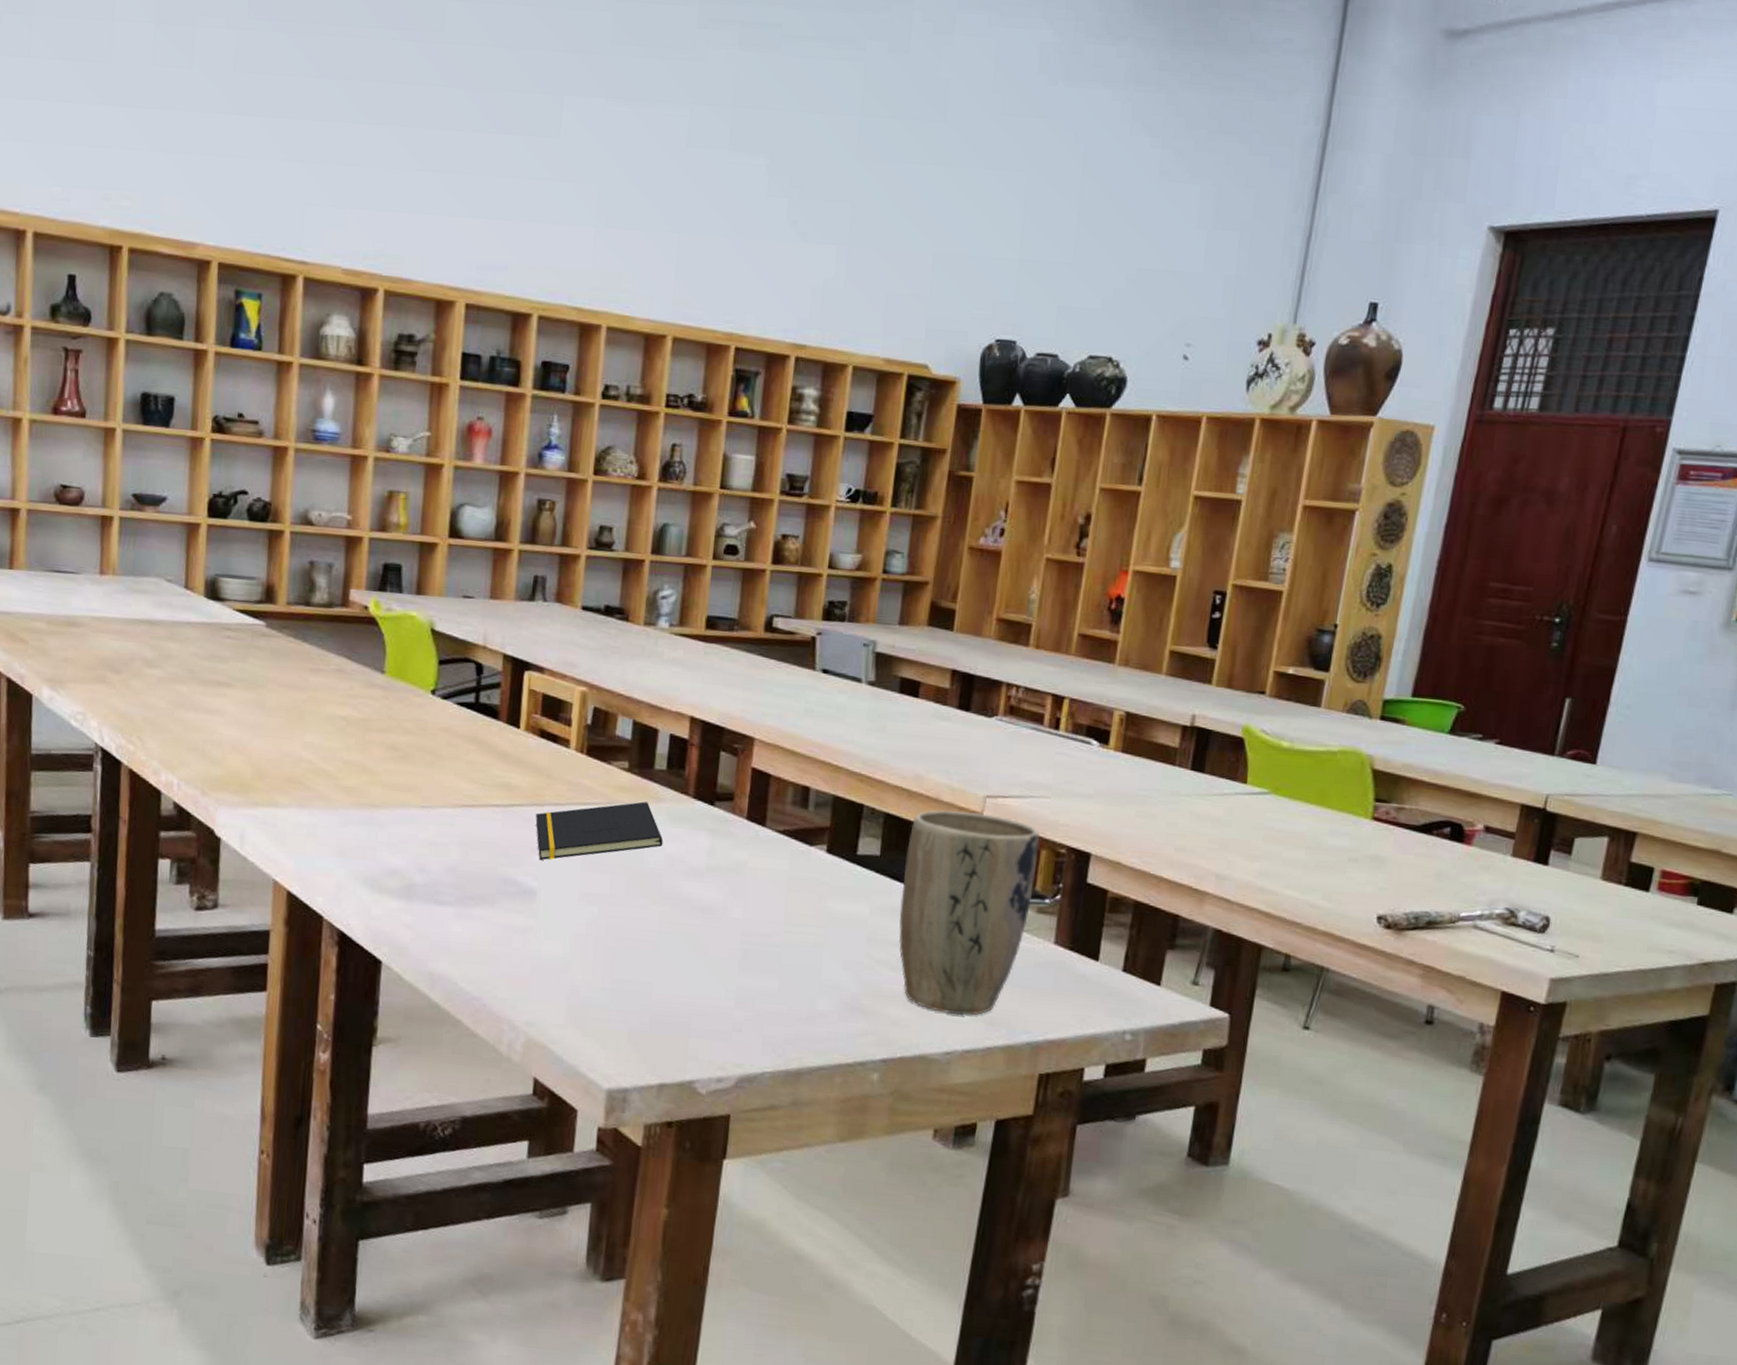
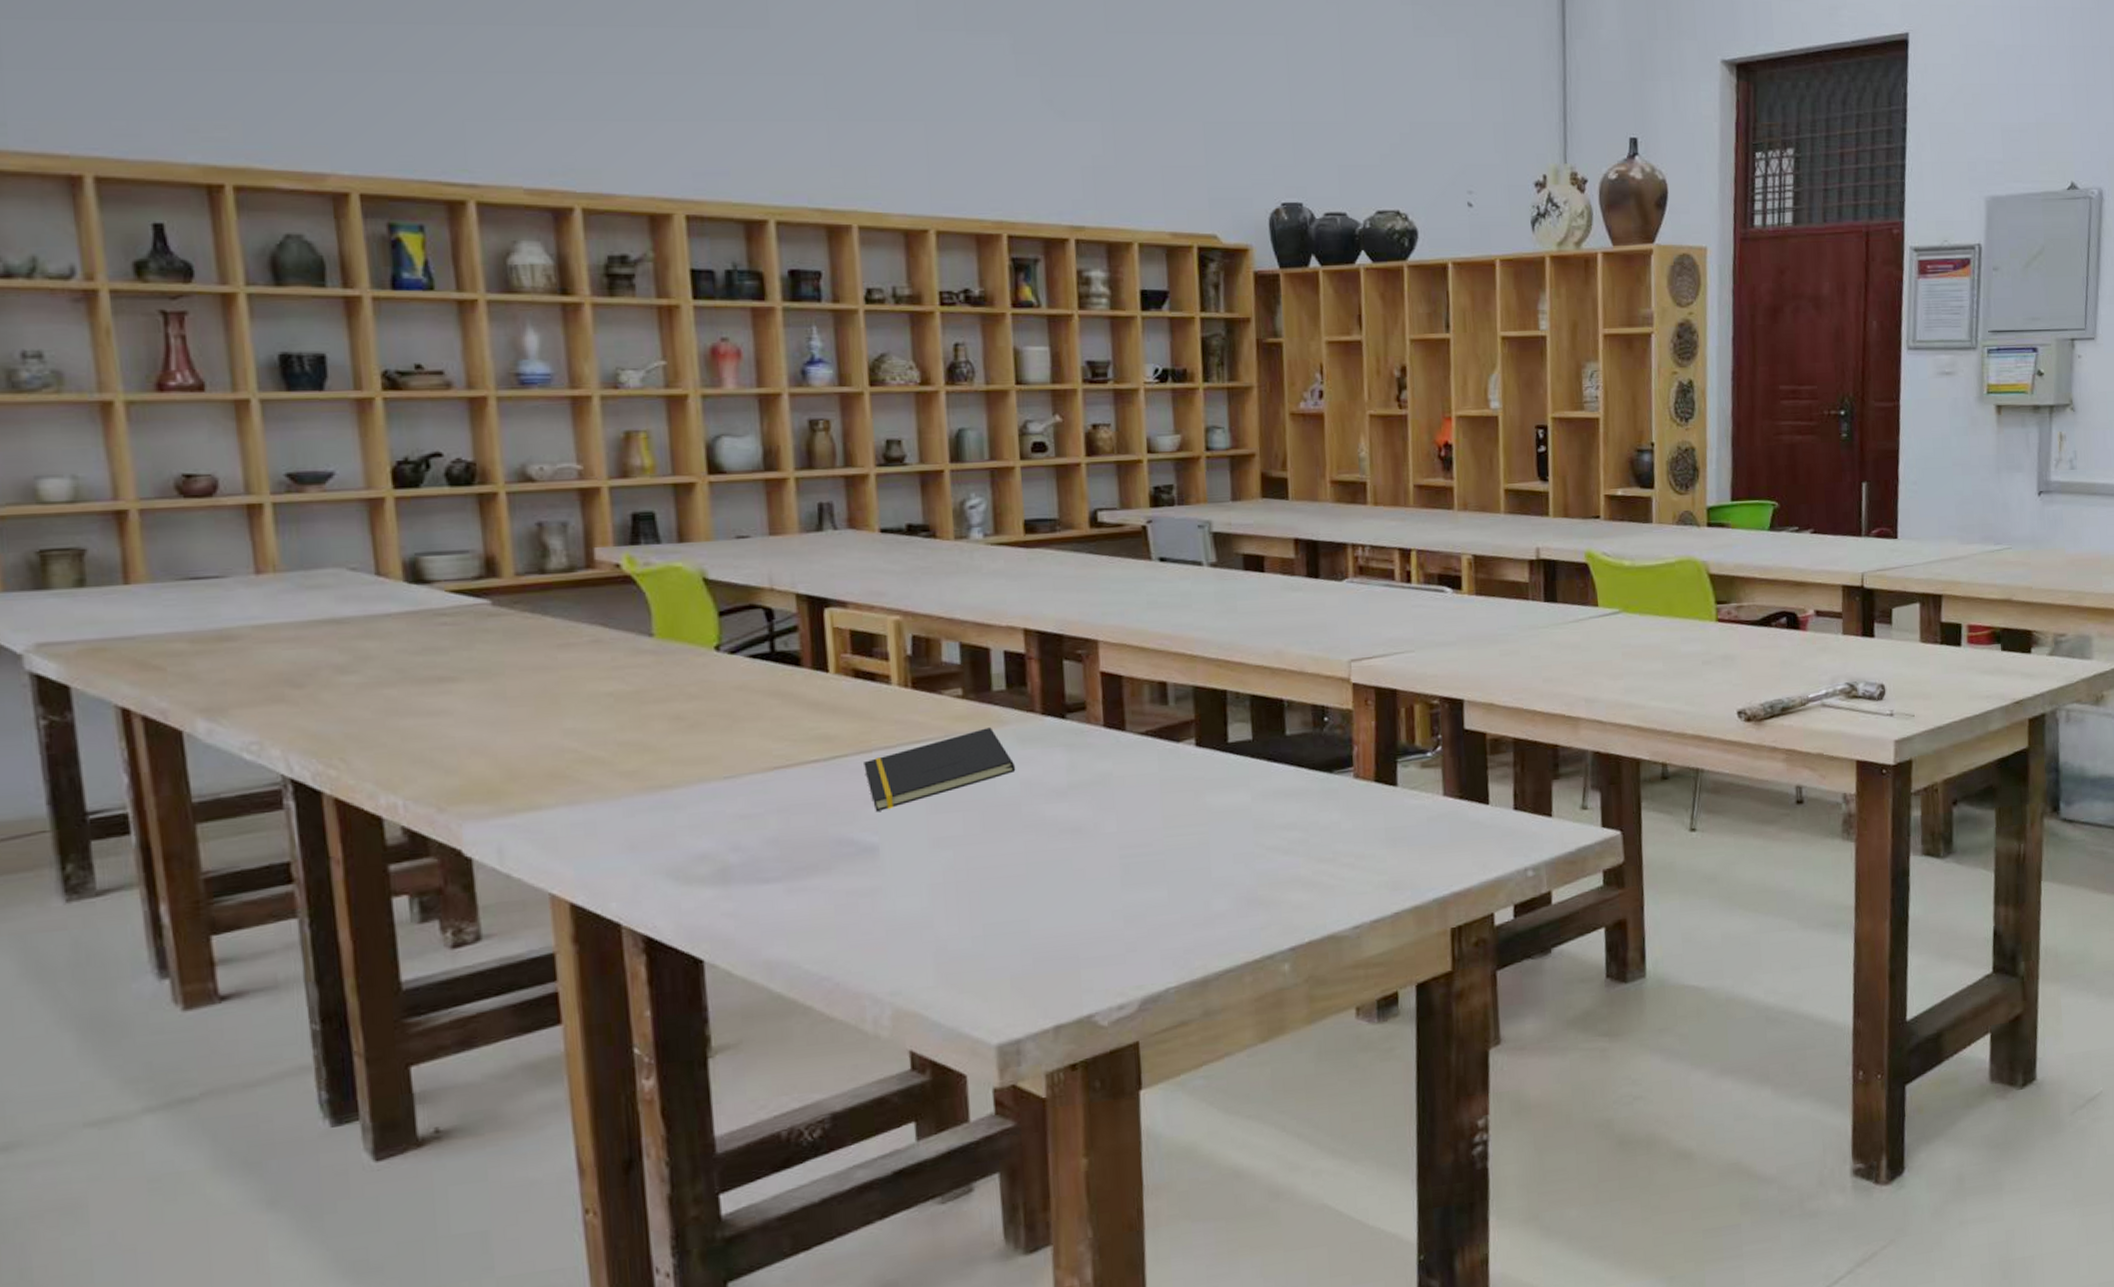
plant pot: present [899,809,1040,1016] -> none [1279,677,1415,887]

